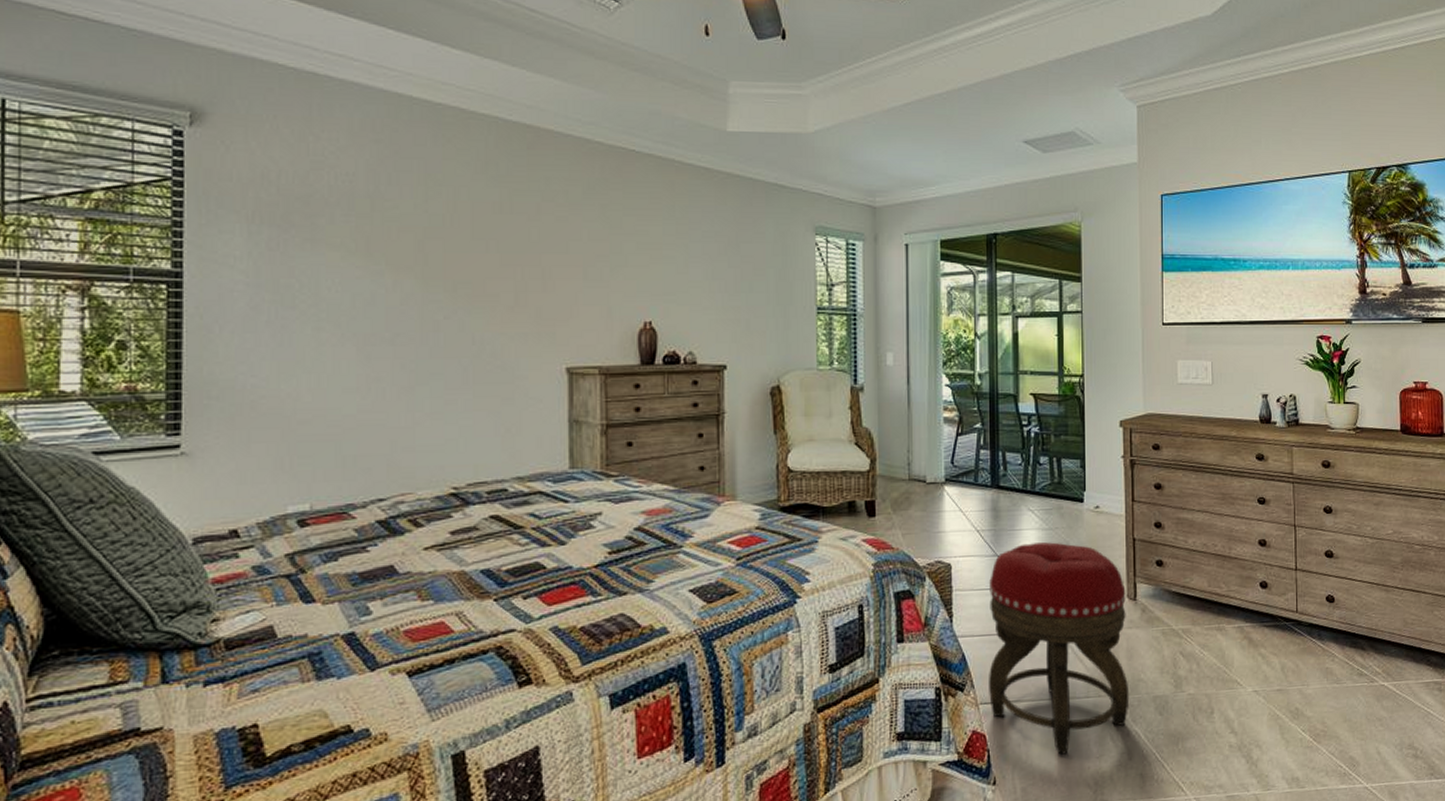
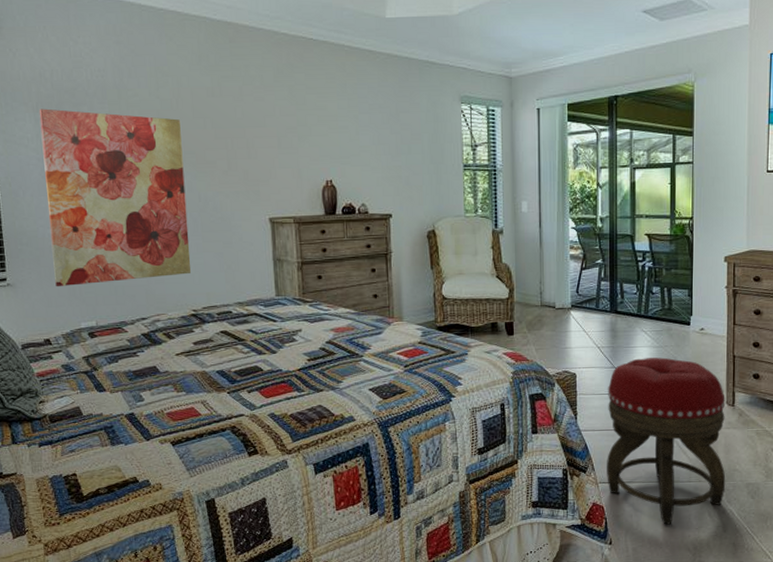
wall art: none [254,219,455,457] -> present [38,108,191,287]

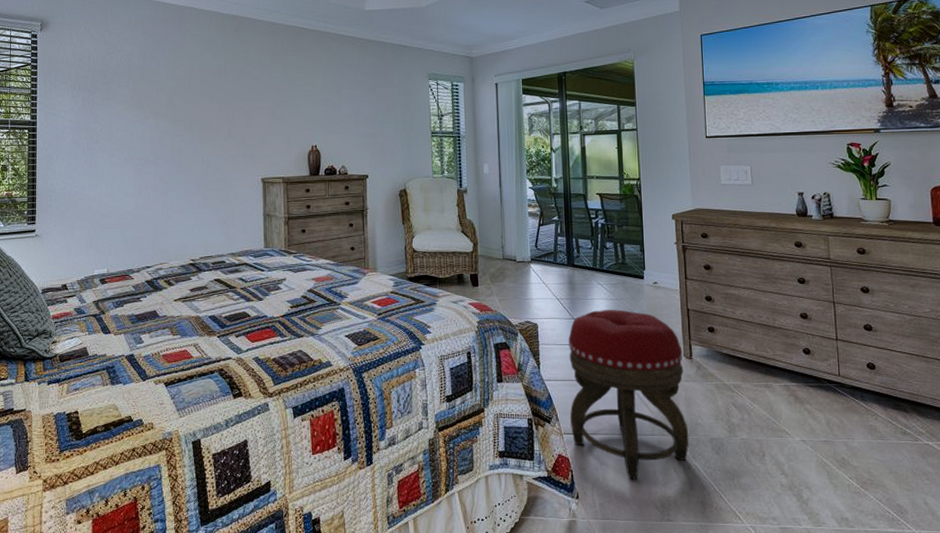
wall art: present [38,108,191,287] -> none [75,86,192,238]

